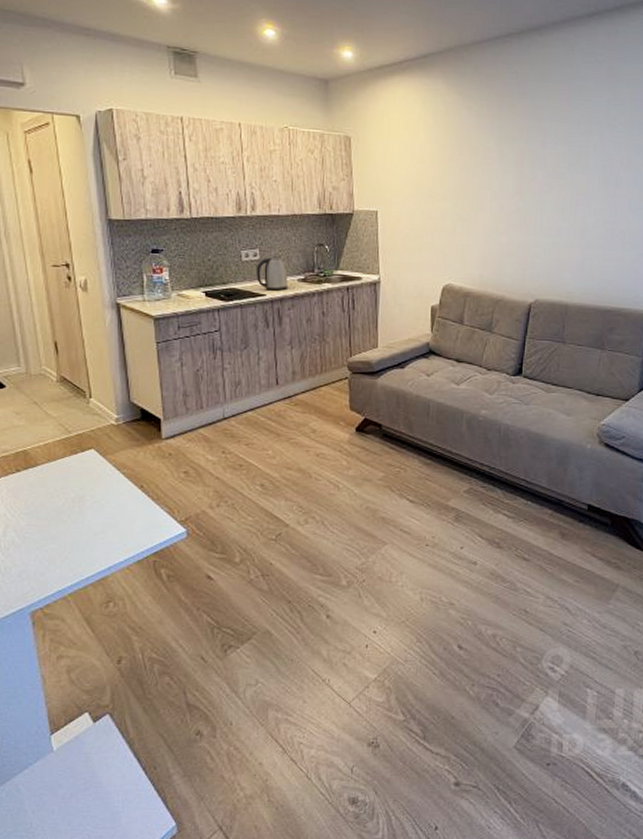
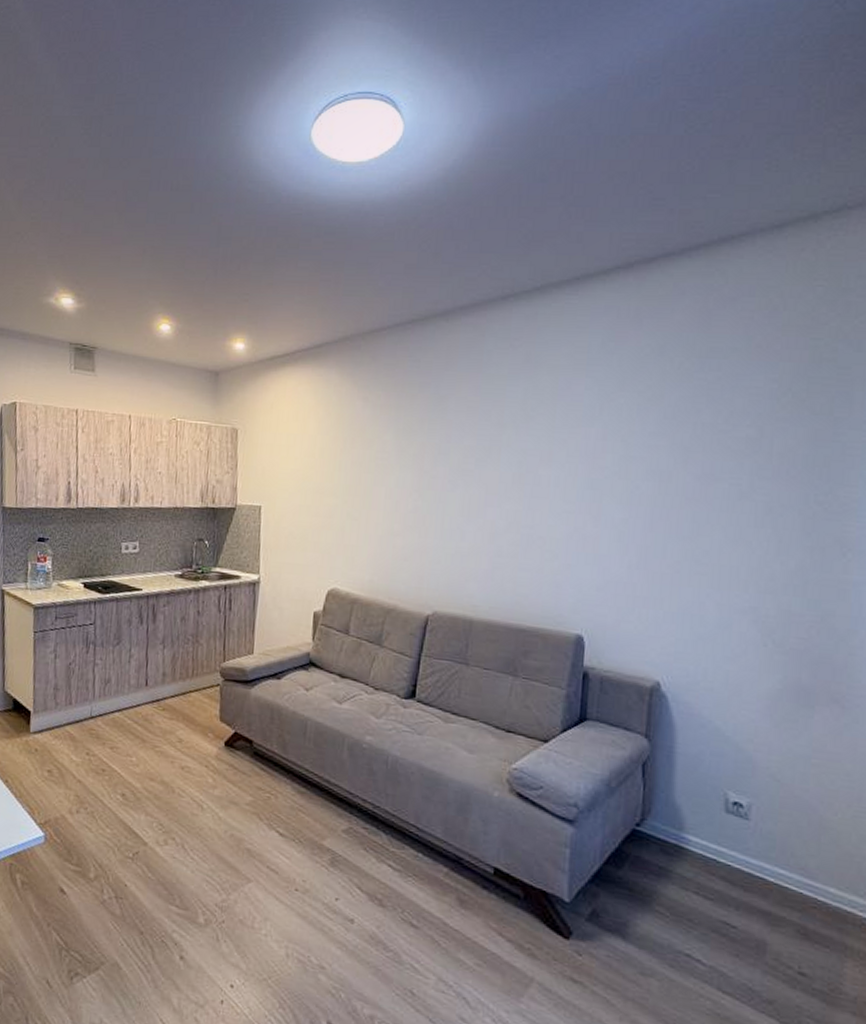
kettle: present [255,256,288,291] -> none [134,549,166,586]

